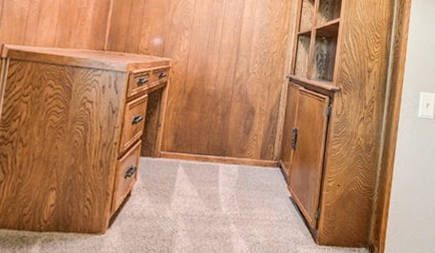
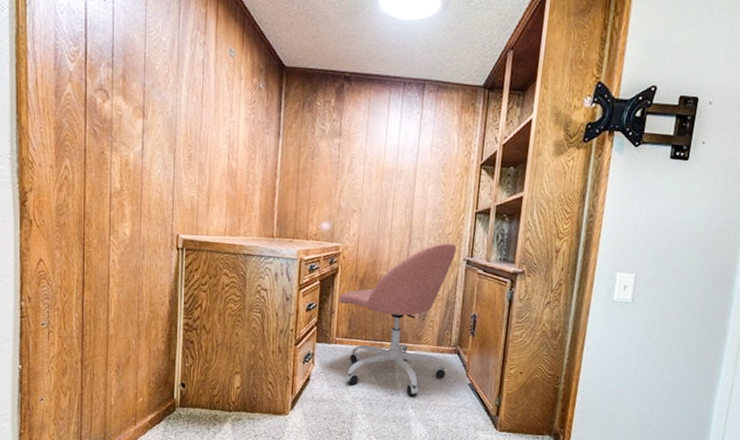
office chair: none [165,60,281,211] -> present [338,242,457,397]

